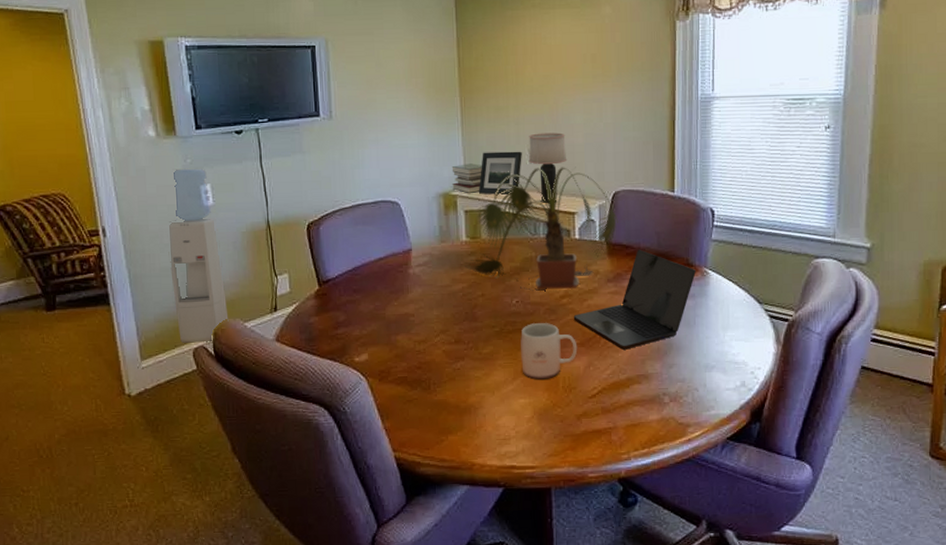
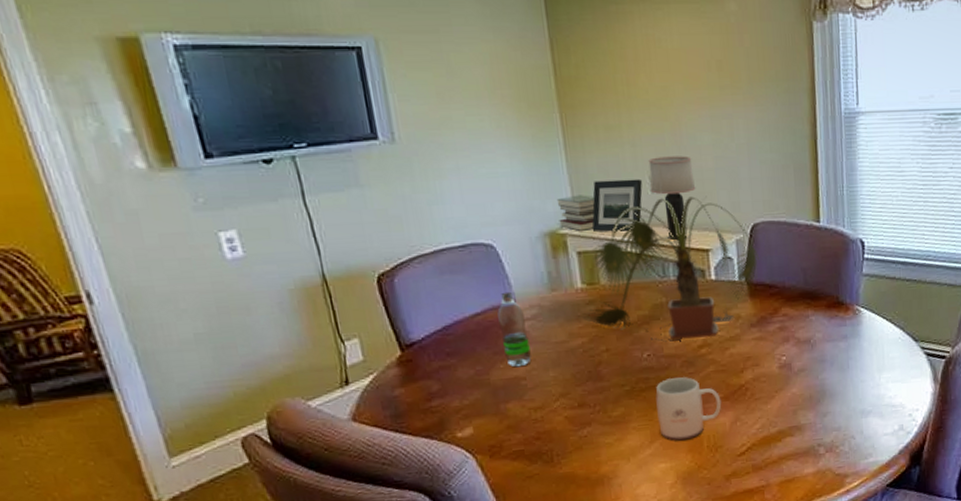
water cooler: present [168,168,229,343] -> none [178,209,286,432]
bottle: none [396,241,420,305] -> present [497,291,532,368]
laptop: present [573,249,696,350] -> none [714,288,847,401]

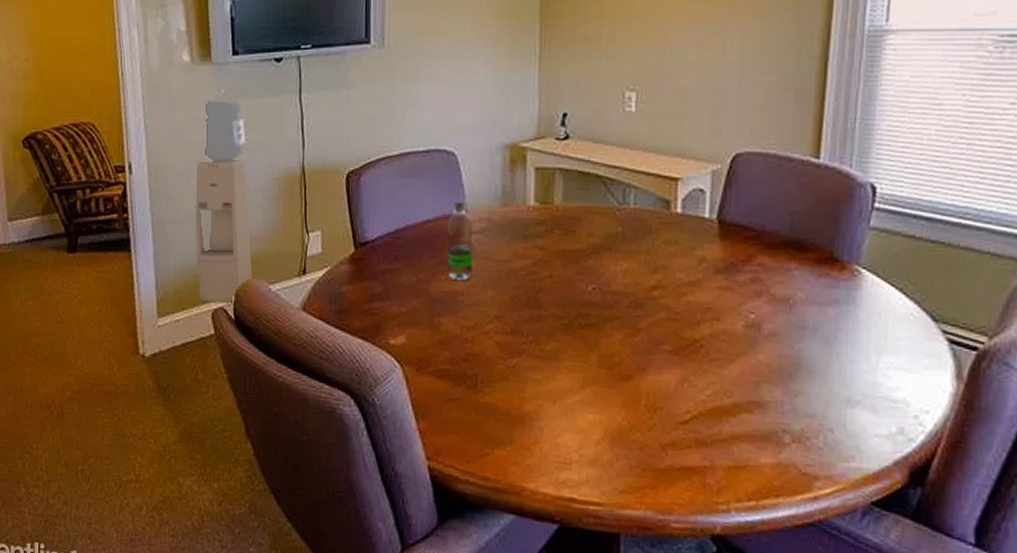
water cooler: none [178,209,286,432] -> present [194,100,253,304]
books: present [556,195,595,231] -> none [522,108,561,146]
plant: present [578,196,759,342] -> none [526,117,737,278]
picture frame: present [592,179,643,233] -> none [554,94,616,151]
table lamp: present [648,156,696,240] -> none [621,72,674,164]
mug: present [655,377,722,441] -> none [593,318,669,393]

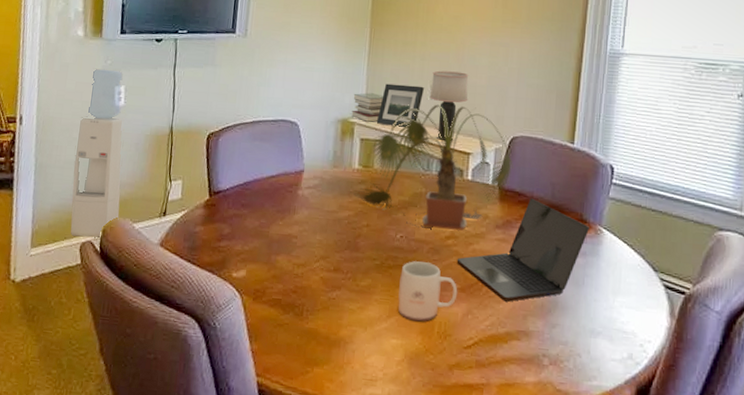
bottle: present [447,201,473,282] -> none [285,162,308,227]
books: none [522,108,561,146] -> present [351,93,383,122]
plant: none [526,117,737,278] -> present [350,104,513,231]
picture frame: none [554,94,616,151] -> present [376,83,425,128]
mug: none [593,318,669,393] -> present [397,261,458,322]
table lamp: none [621,72,674,164] -> present [429,70,469,140]
laptop: none [666,232,843,366] -> present [456,198,589,302]

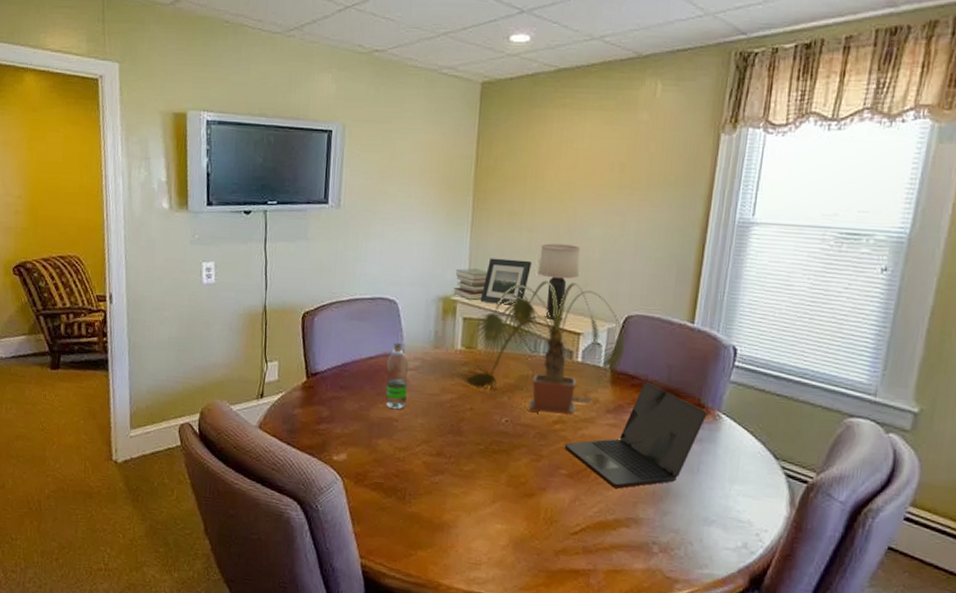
water cooler: present [70,68,124,238] -> none [167,243,217,420]
bottle: none [285,162,308,227] -> present [385,342,408,410]
mug: present [397,261,458,322] -> none [502,446,565,508]

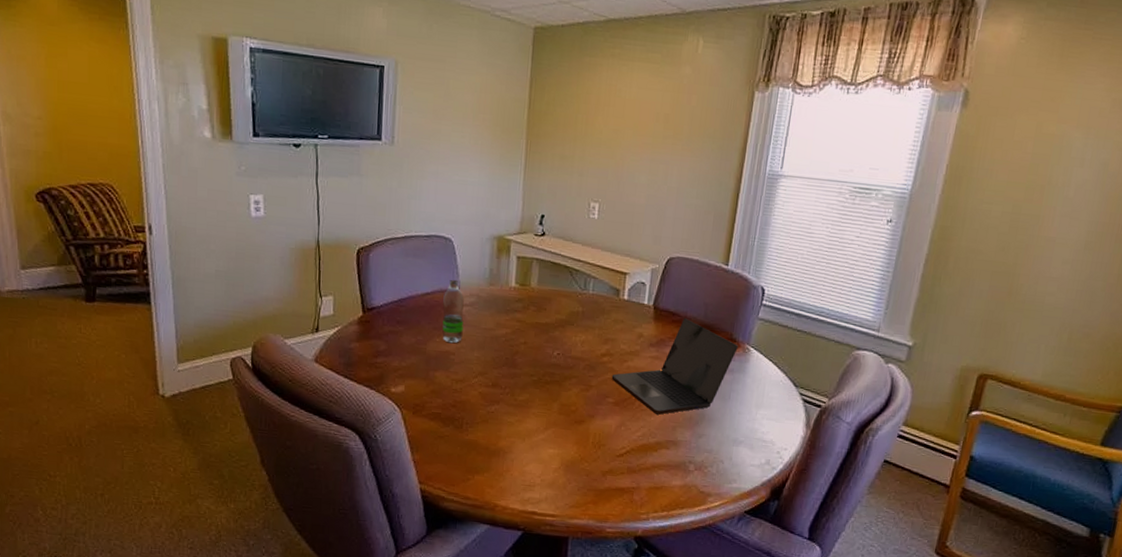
books: present [453,268,487,300] -> none [507,209,540,240]
plant: present [453,280,627,415] -> none [507,222,669,349]
picture frame: present [480,258,533,307] -> none [533,199,583,247]
table lamp: present [537,243,581,320] -> none [587,187,628,260]

